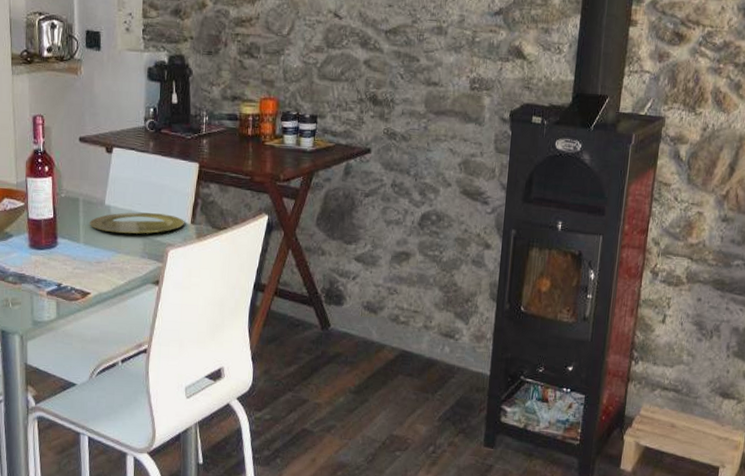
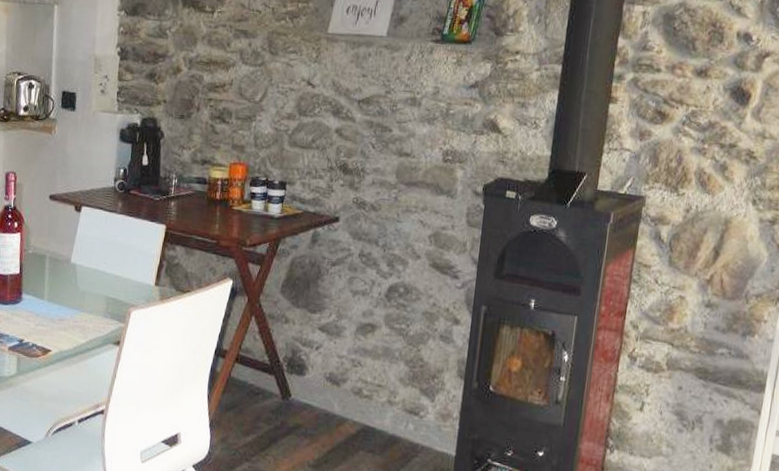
plate: present [89,212,185,234] -> none [54,271,149,294]

